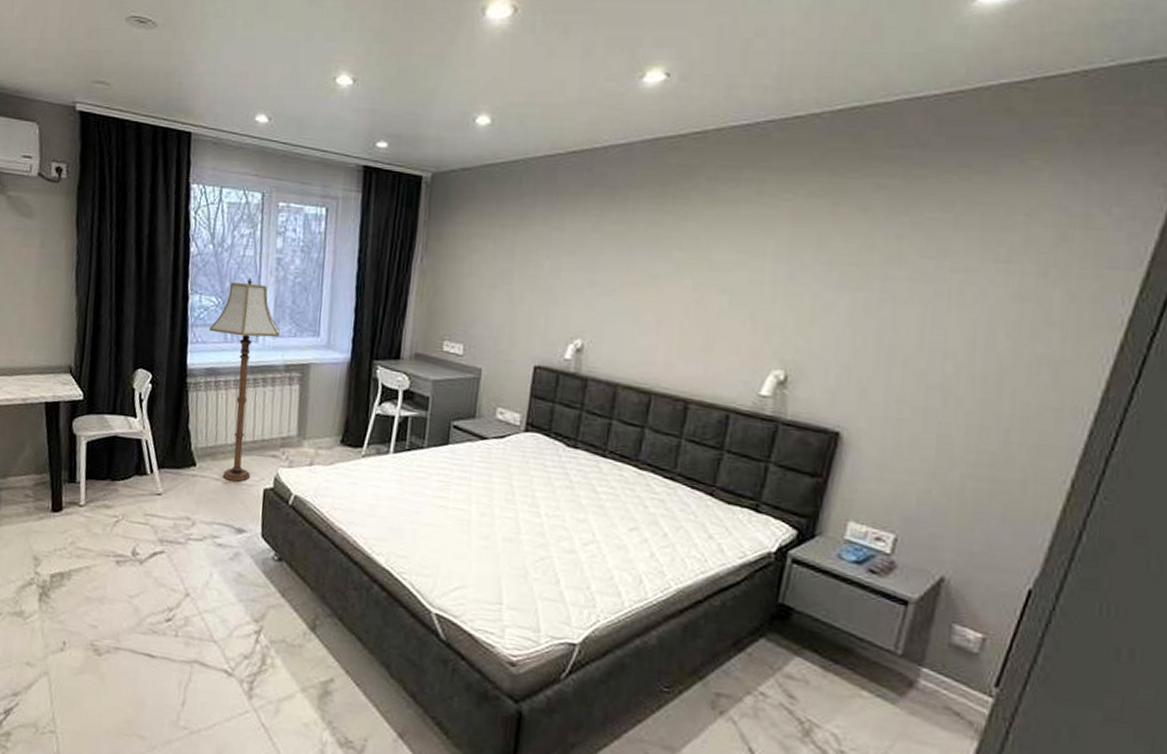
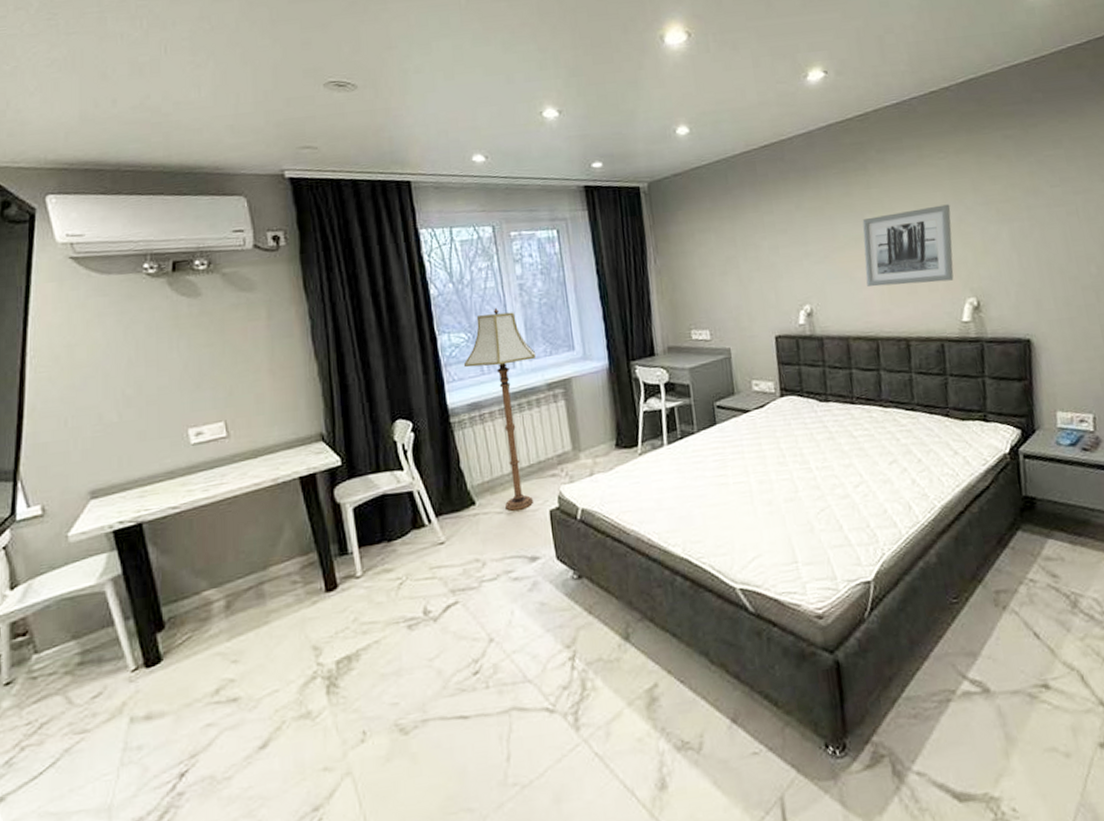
wall art: none [654,254,782,346] -> present [862,204,954,287]

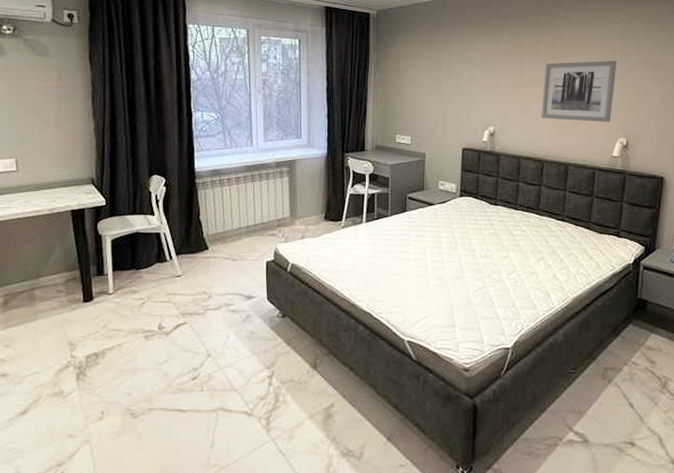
floor lamp: present [463,307,537,511] -> none [211,95,270,258]

